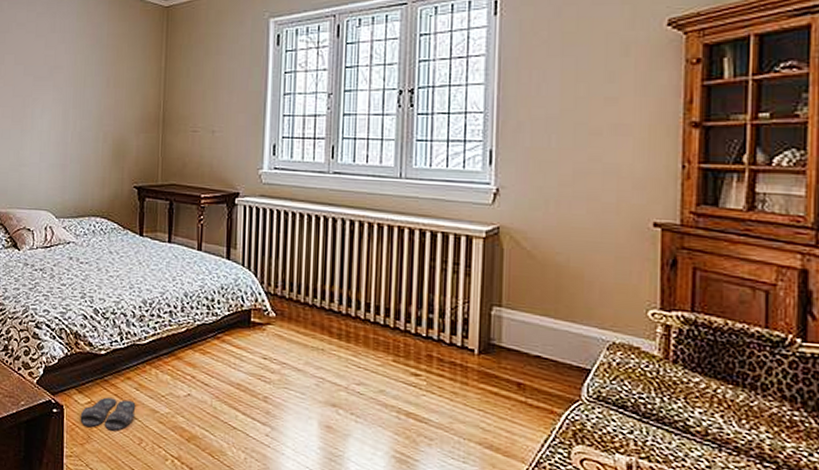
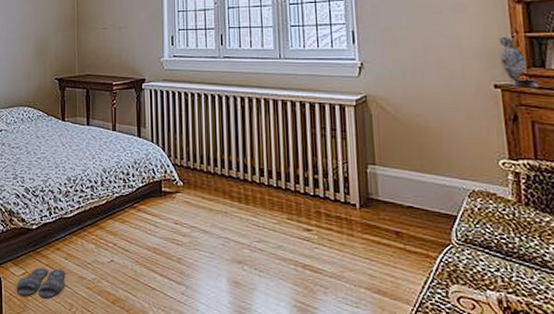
decorative vase: none [664,165,708,229] -> present [499,35,540,88]

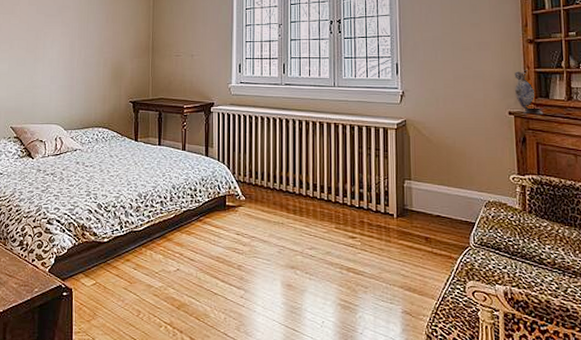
slippers: present [16,268,66,299] -> none [87,278,134,307]

